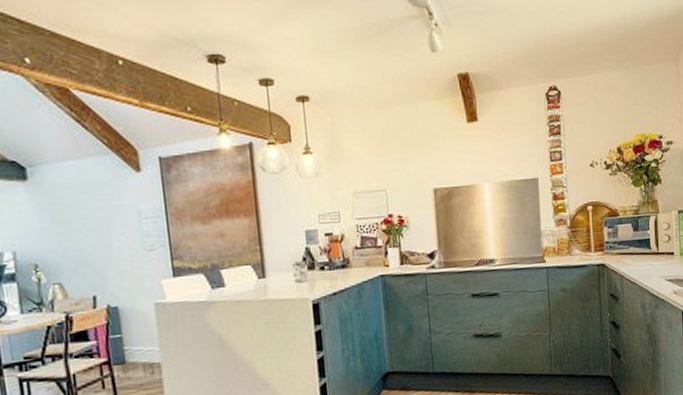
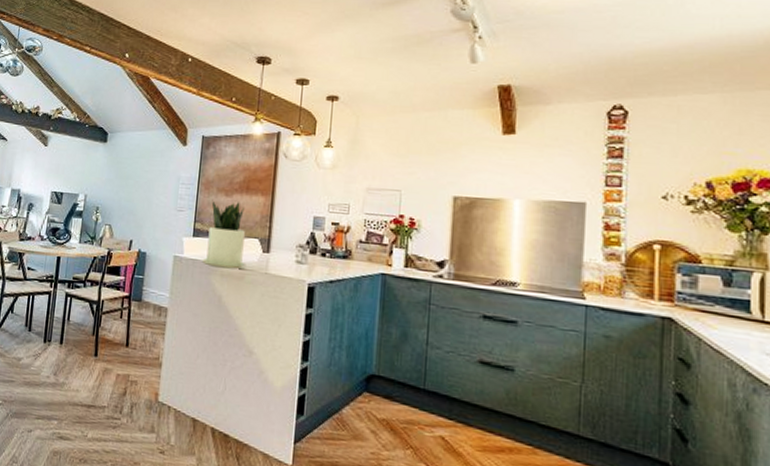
planter: none [187,228,243,306] -> present [202,200,246,270]

